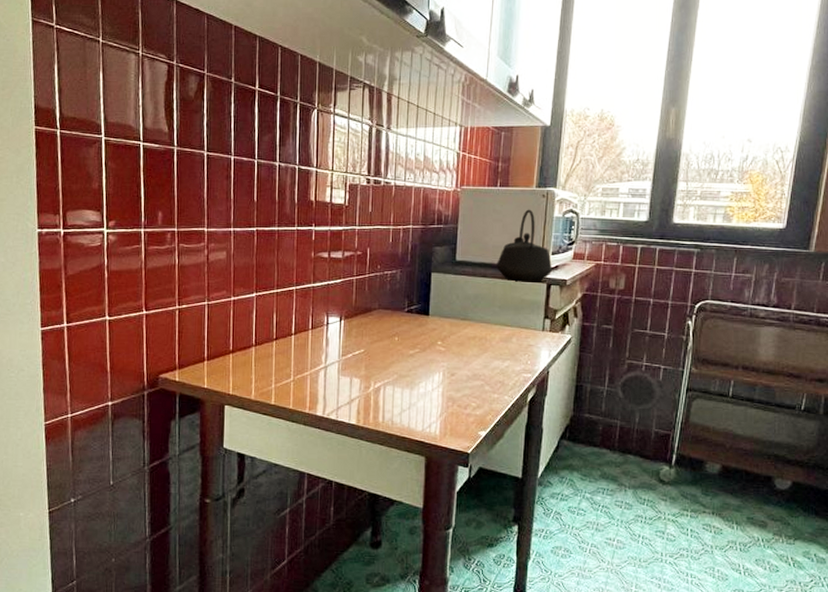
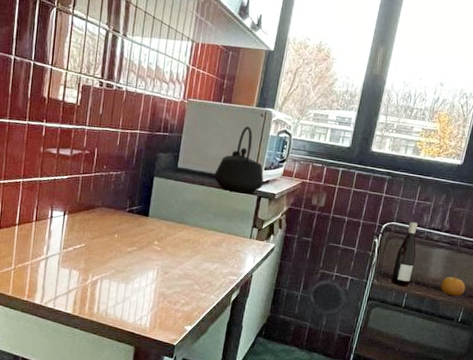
bottle: none [712,297,740,373] -> present [390,221,419,287]
fruit: none [775,355,805,381] -> present [441,274,466,297]

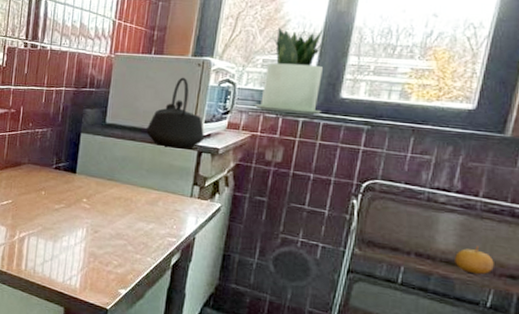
planter: none [306,85,366,166] -> present [255,27,329,116]
bottle: present [390,221,419,287] -> none [378,179,415,259]

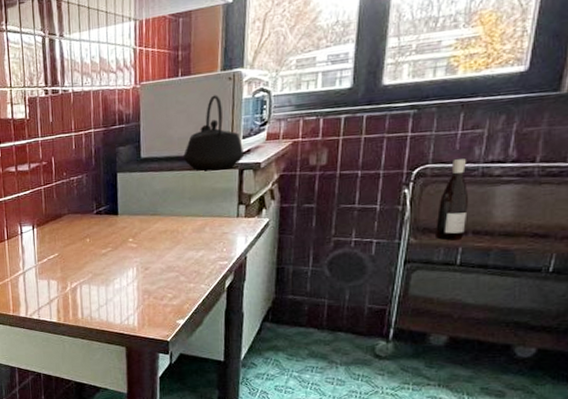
planter: present [255,27,329,116] -> none [293,14,365,115]
bottle: none [378,179,415,259] -> present [434,158,469,240]
fruit: present [455,246,494,275] -> none [514,213,555,242]

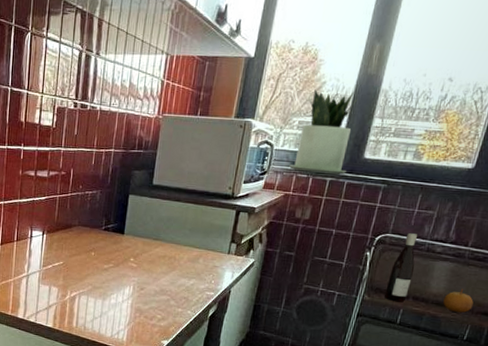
kettle: present [183,95,245,171] -> none [190,138,243,209]
planter: none [293,14,365,115] -> present [289,89,358,175]
fruit: none [514,213,555,242] -> present [443,289,474,313]

